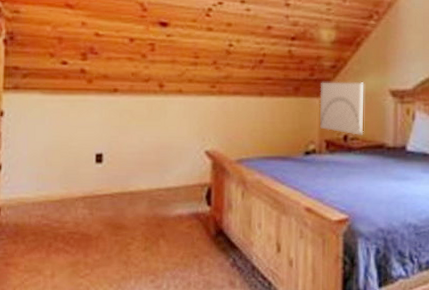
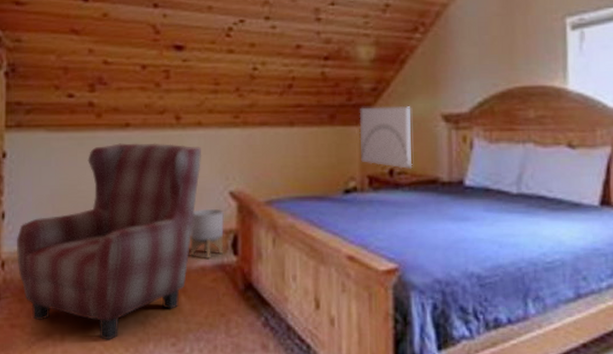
armchair: none [11,106,182,277] -> present [16,143,202,340]
planter: none [169,165,200,209] -> present [190,208,224,260]

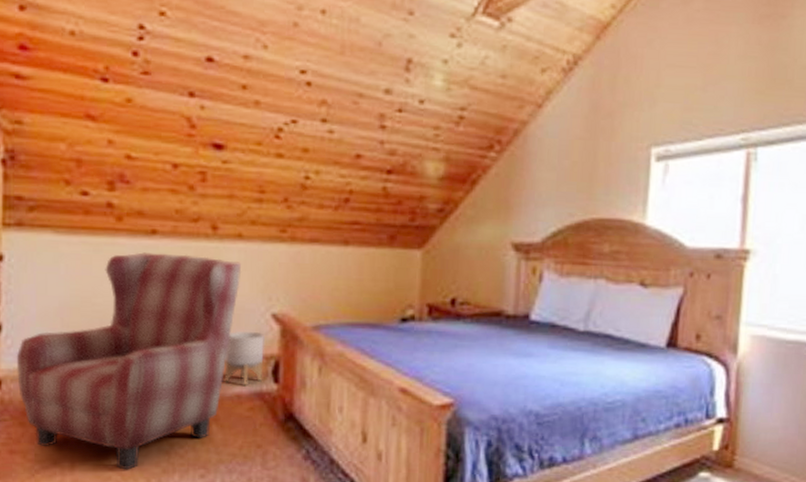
wall art: present [359,106,413,169] -> none [421,229,479,299]

